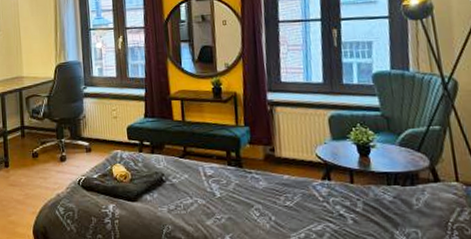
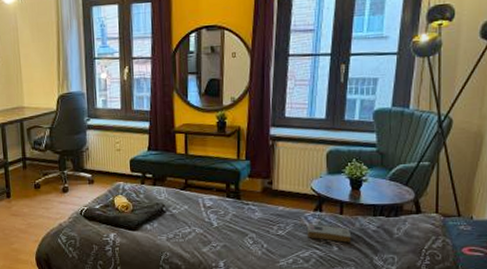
book: none [317,193,367,215] -> present [307,223,352,243]

